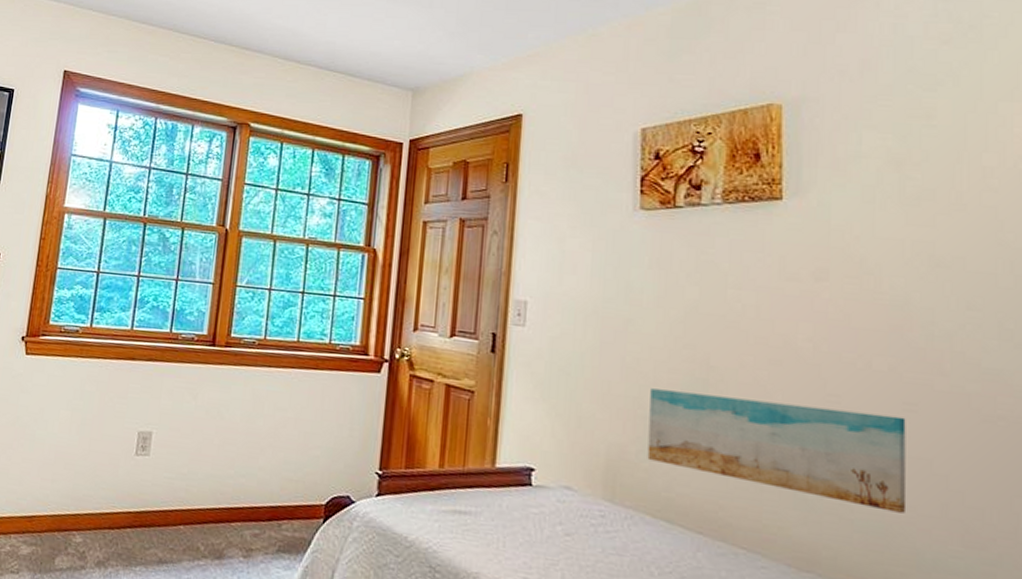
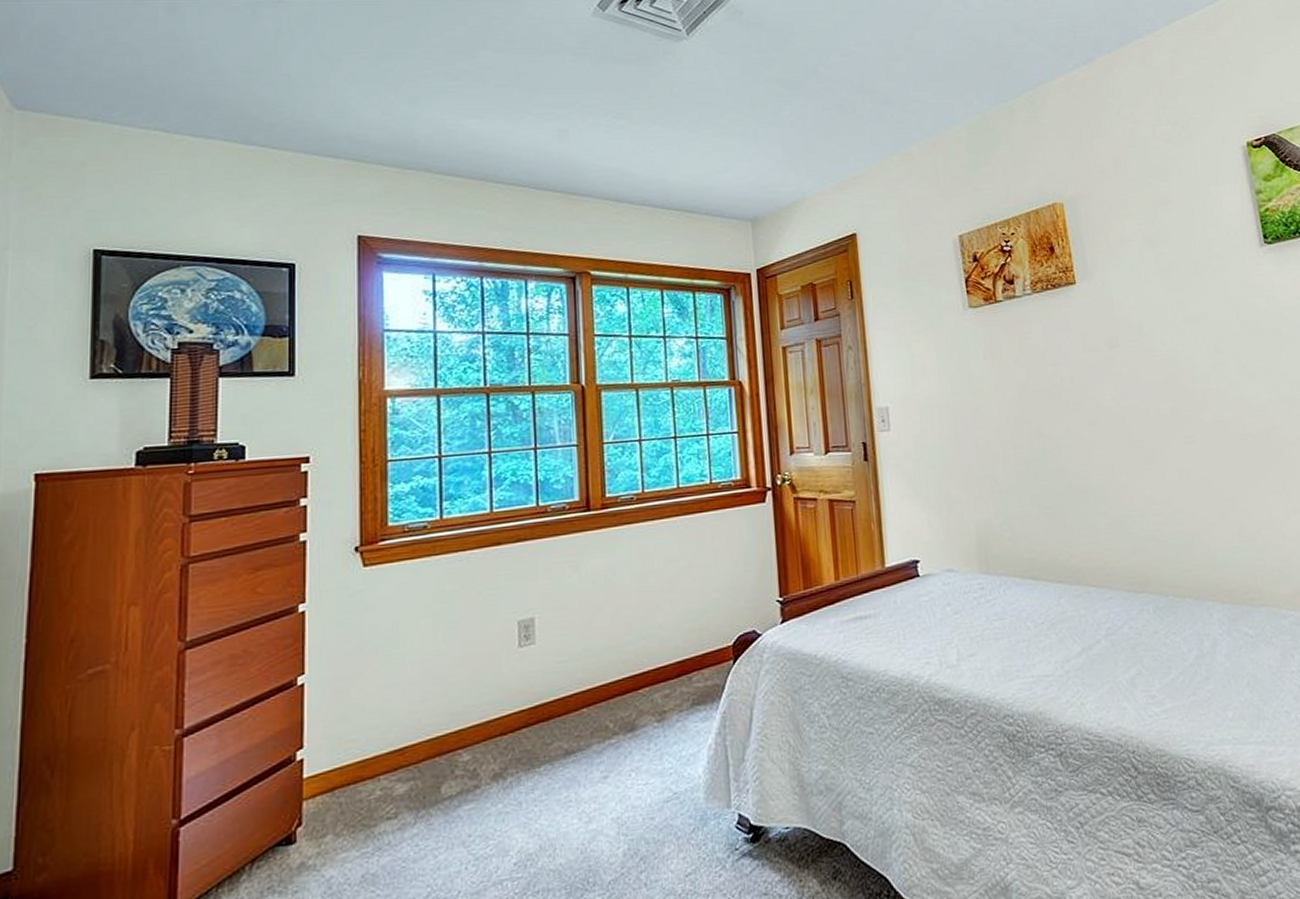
wall art: present [647,388,907,513] -> none [1002,448,1200,529]

